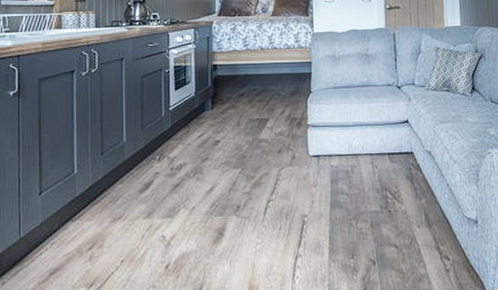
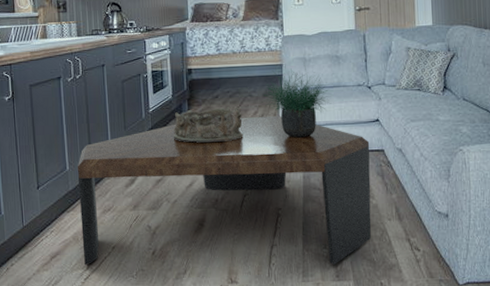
coffee table: none [86,116,400,283] -> present [77,116,372,266]
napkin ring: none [194,106,269,144] -> present [173,107,243,143]
potted plant: none [289,60,361,139] -> present [262,62,332,138]

